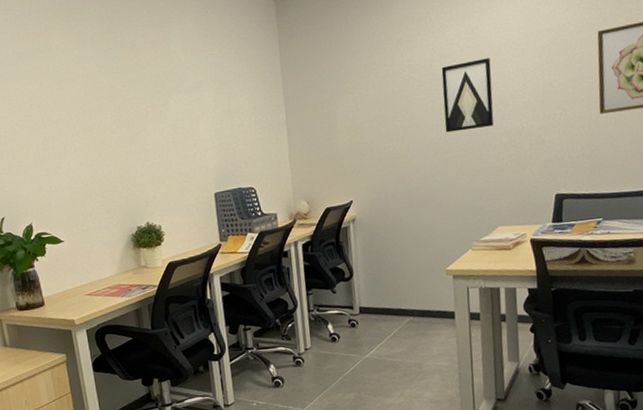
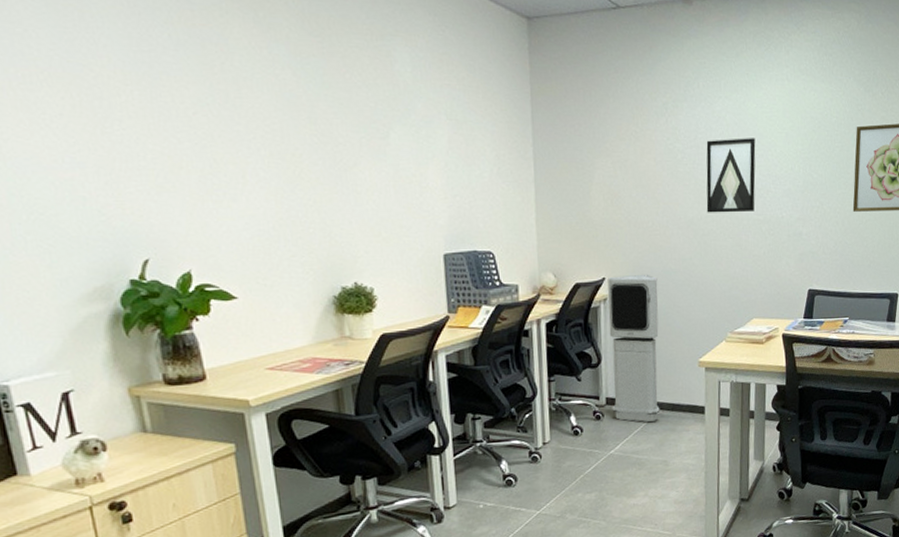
air purifier: none [355,194,411,328] -> present [608,274,660,423]

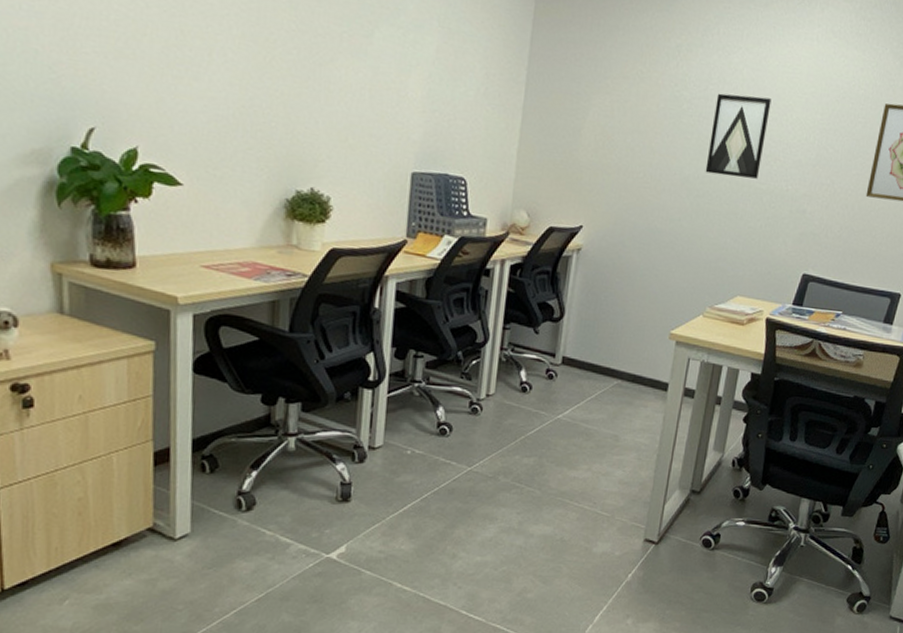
air purifier: present [608,274,660,423] -> none [567,225,640,392]

